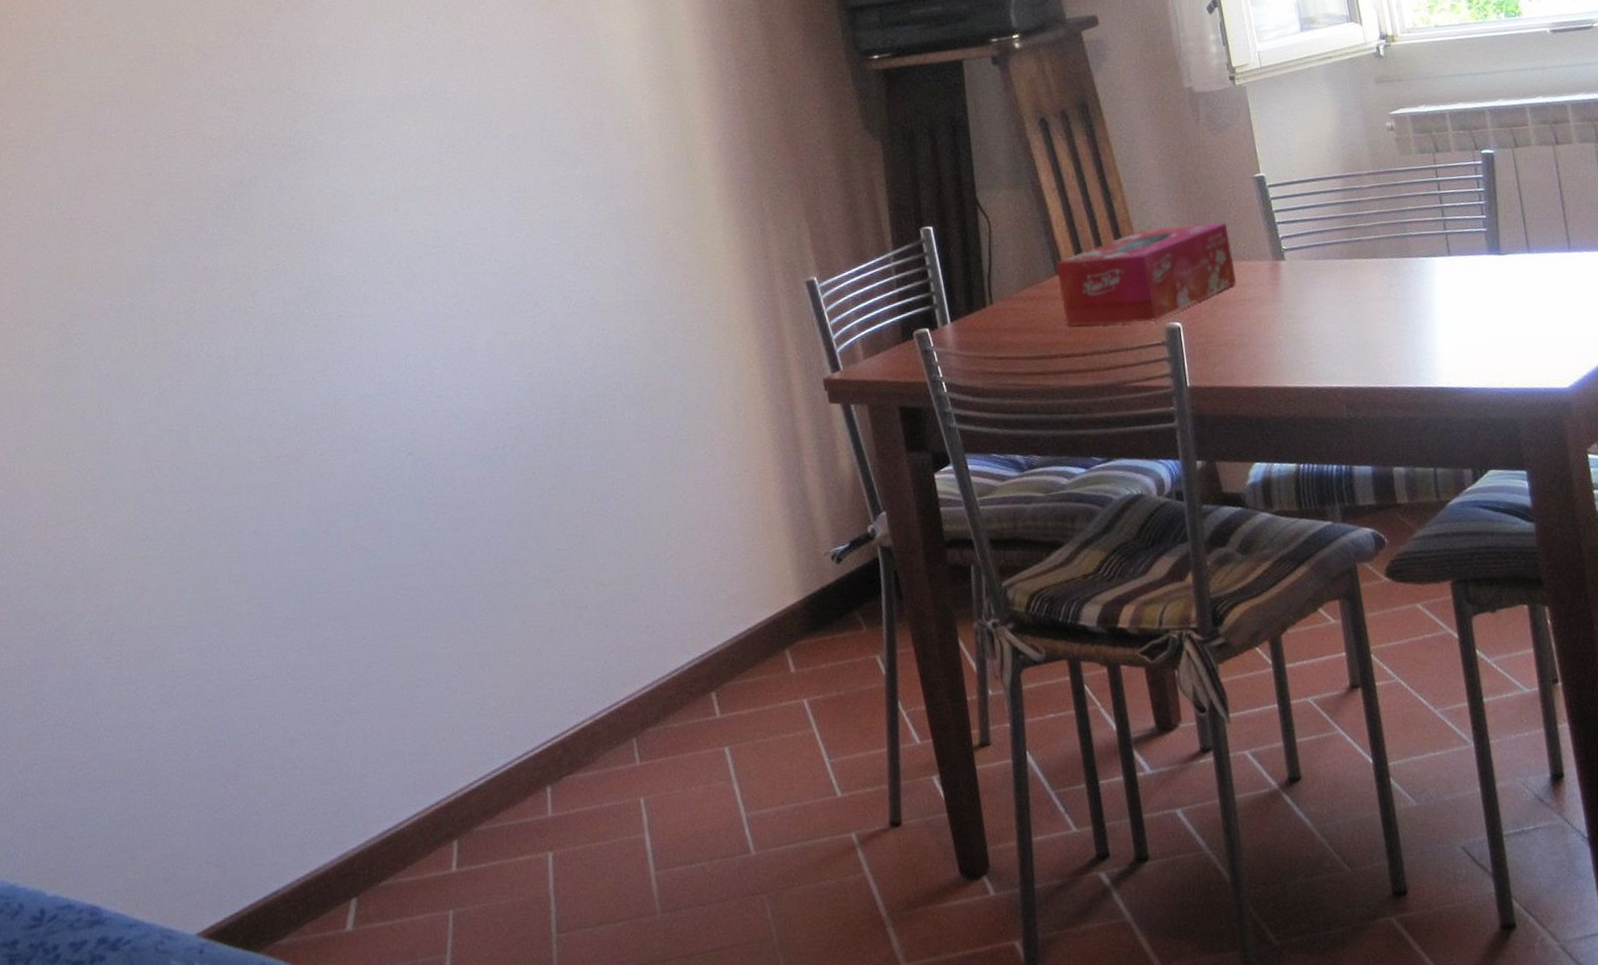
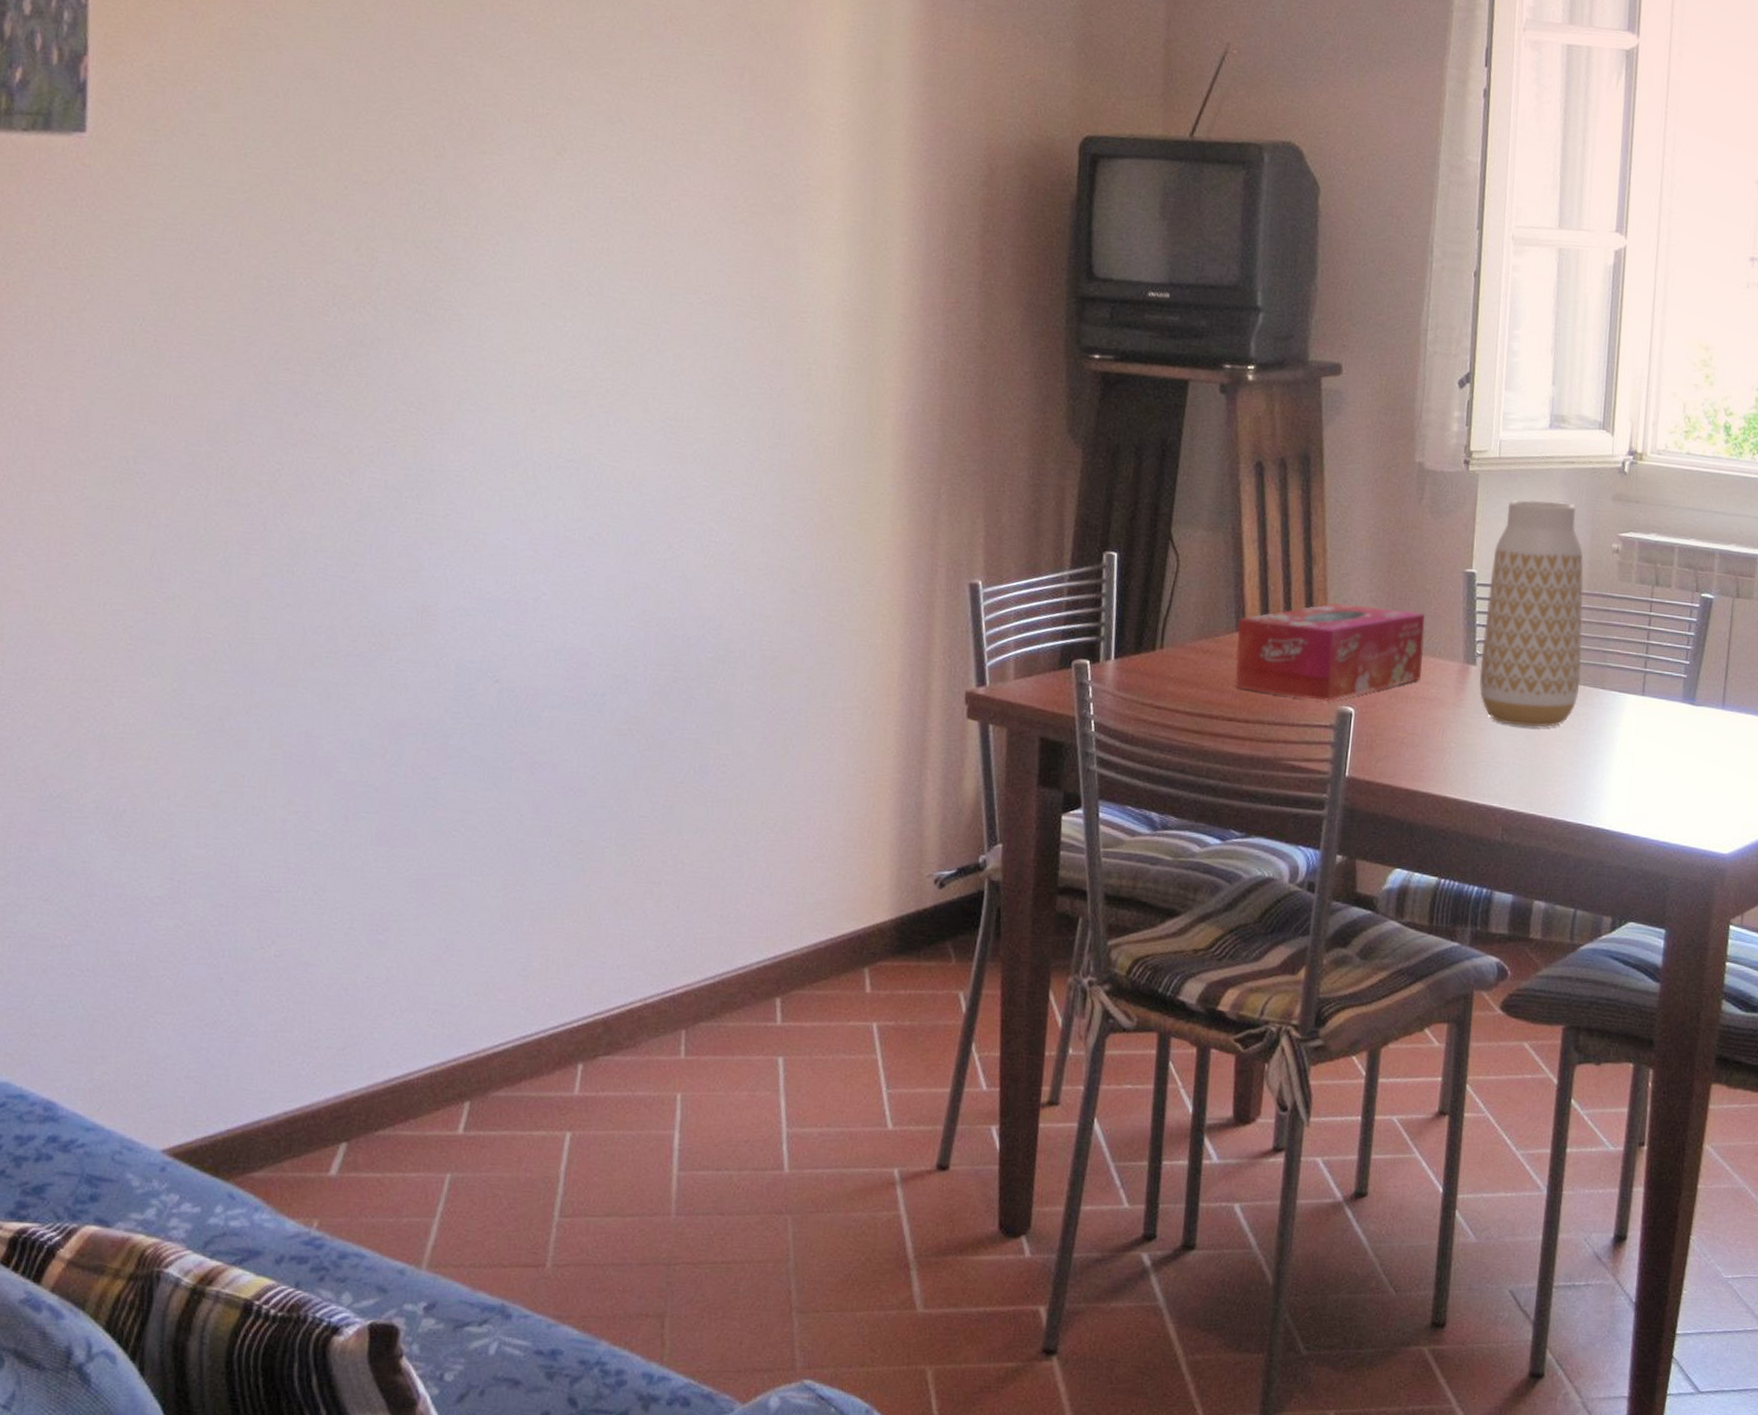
vase: none [1276,94,1388,308] -> present [1479,499,1584,728]

